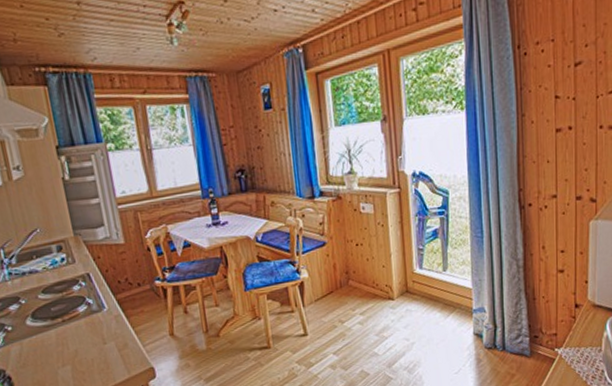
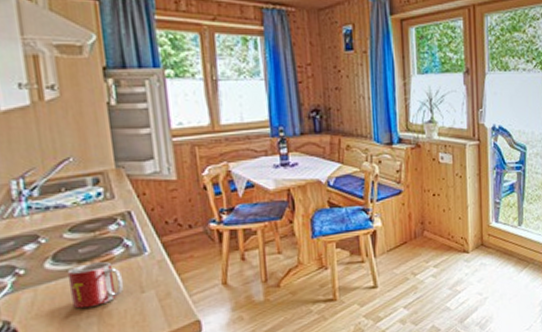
mug: none [44,318,90,359] -> present [67,262,124,309]

